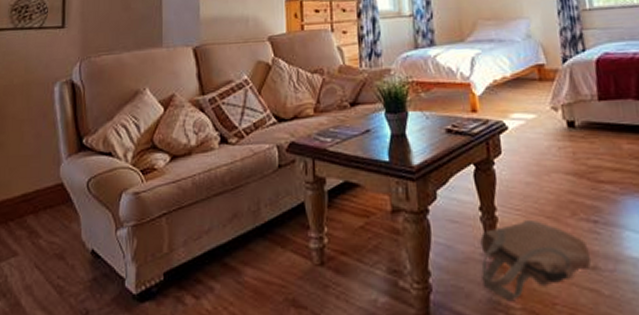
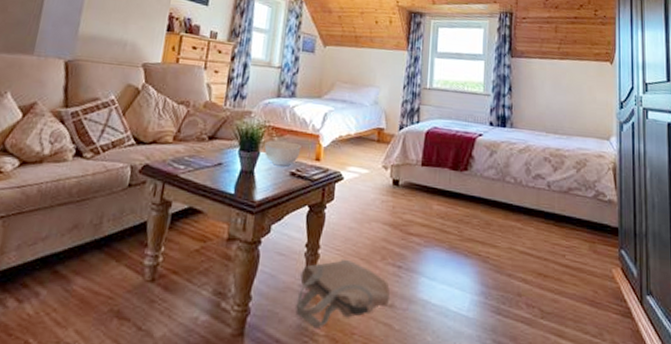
bowl: none [411,95,453,124] -> present [264,140,301,167]

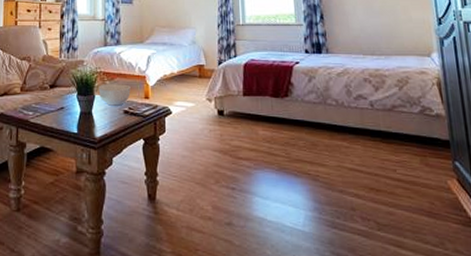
tote bag: present [295,258,391,329] -> none [143,184,228,247]

